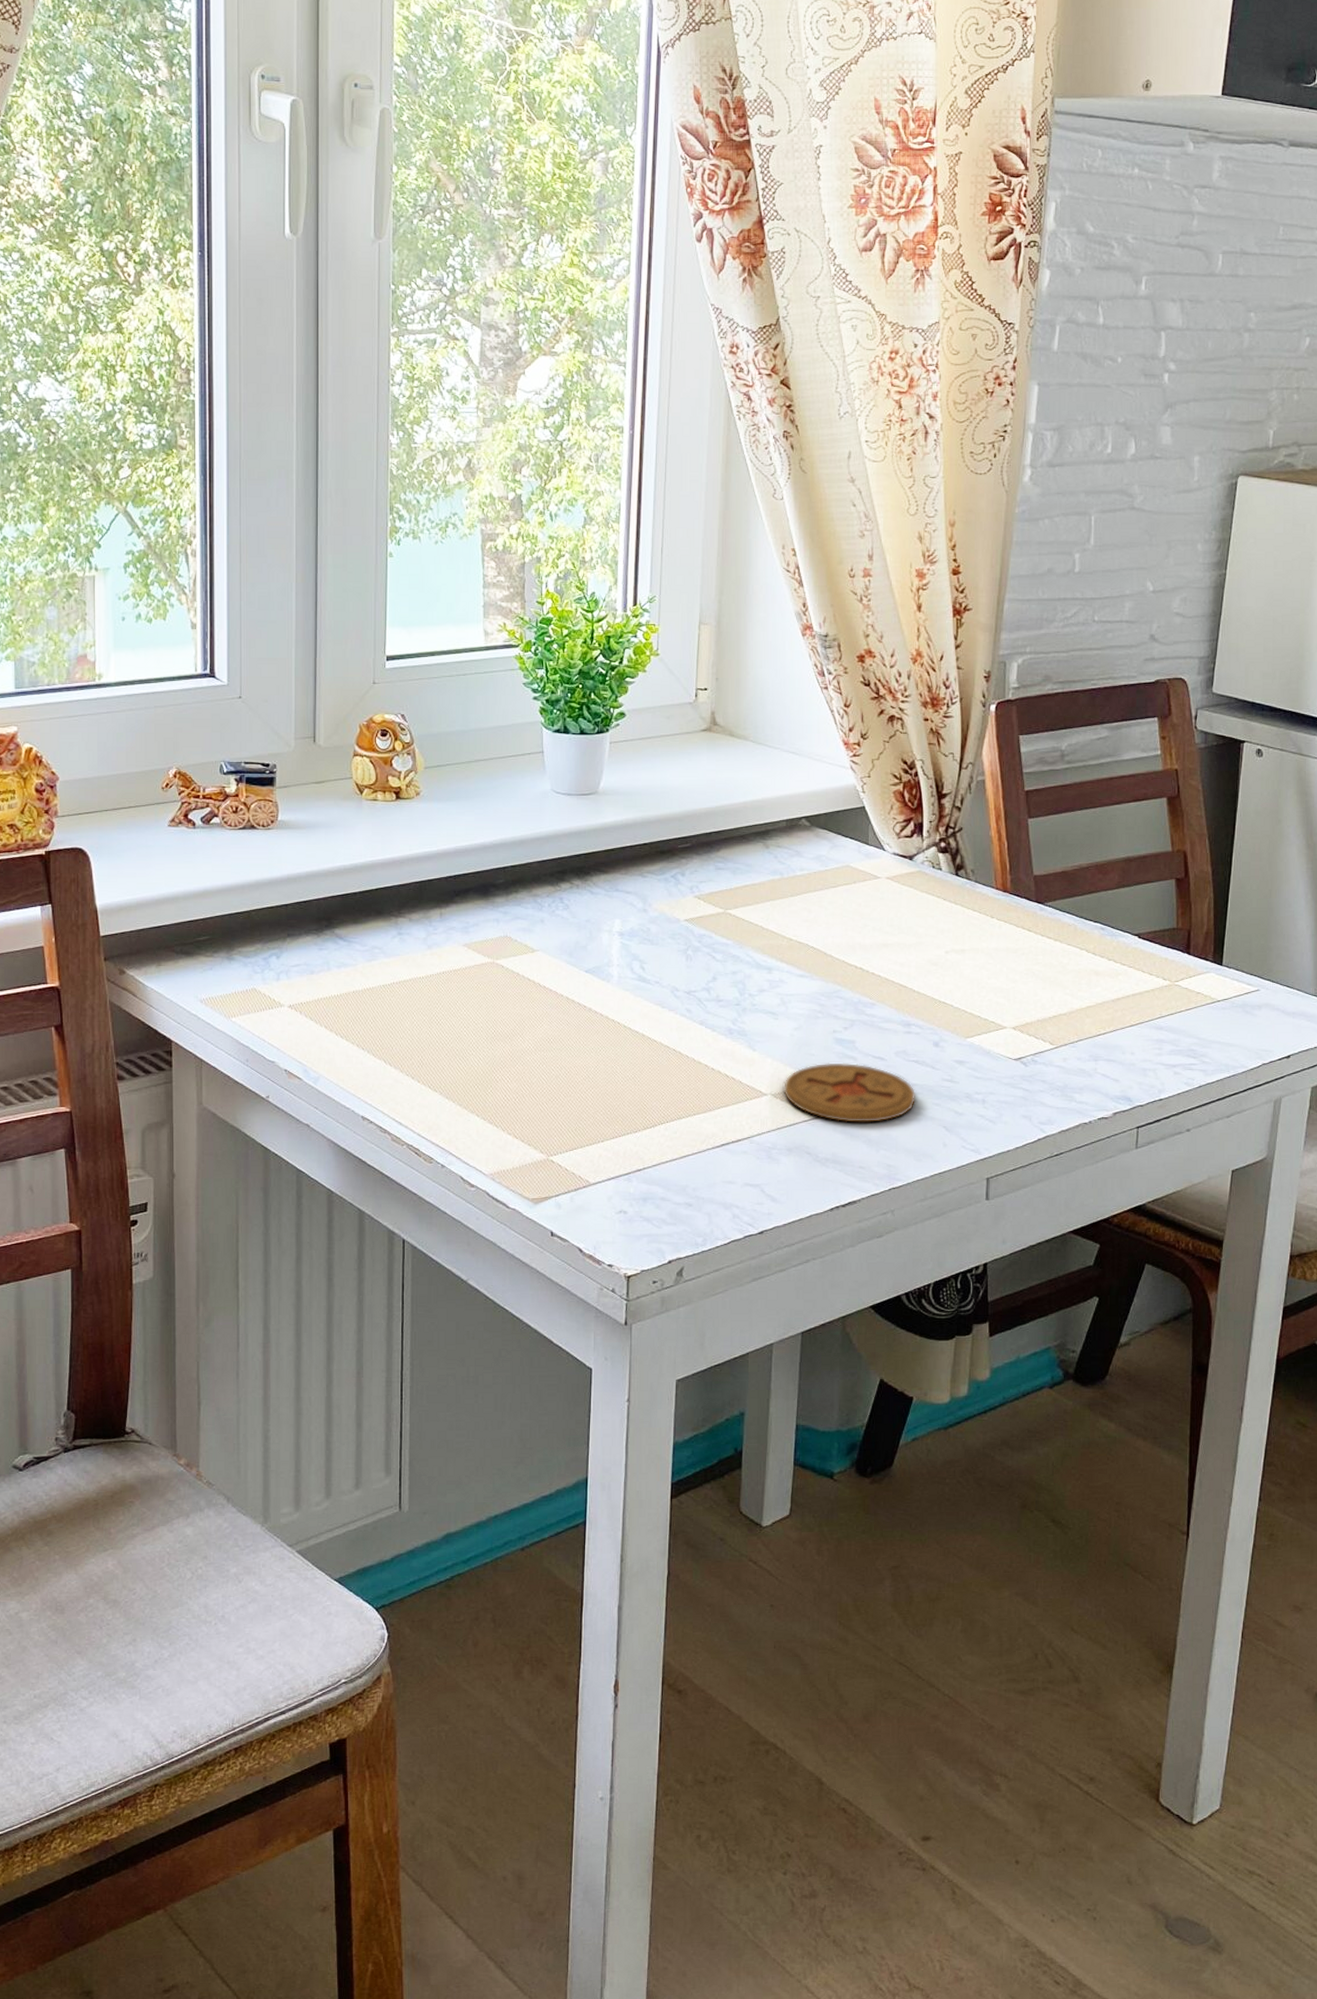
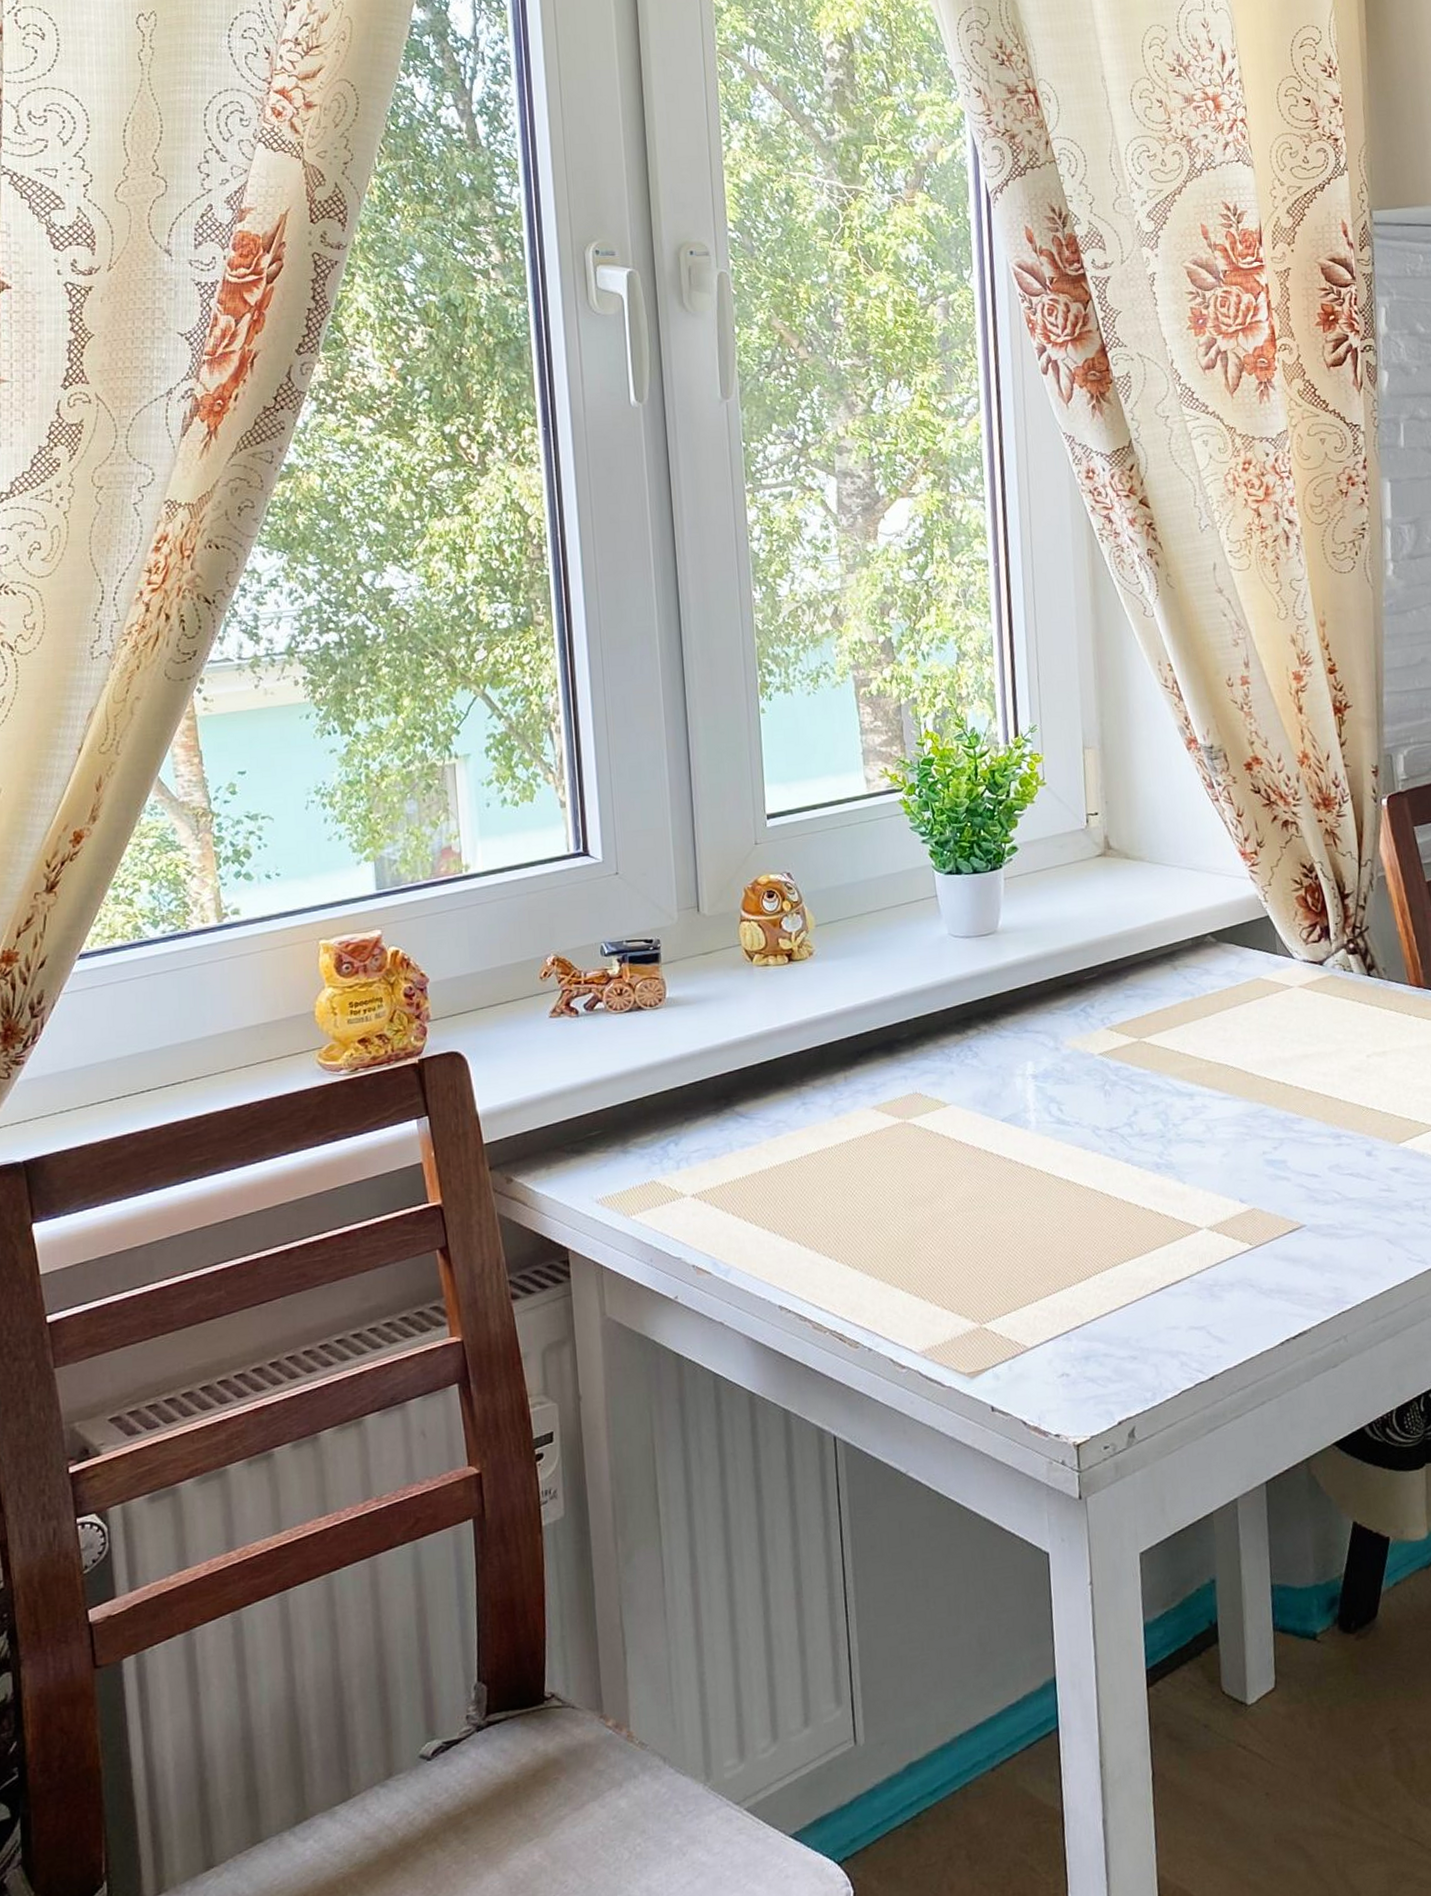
coaster: present [783,1062,916,1123] -> none [1218,1184,1355,1248]

